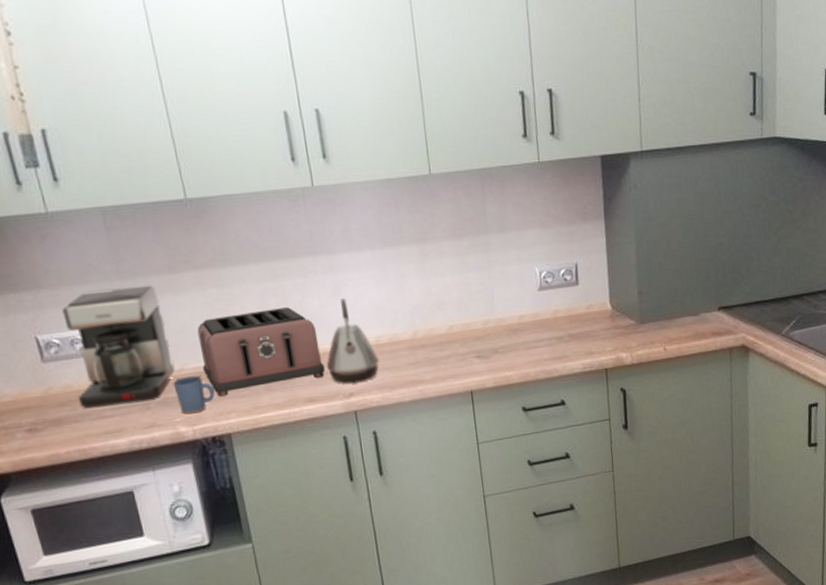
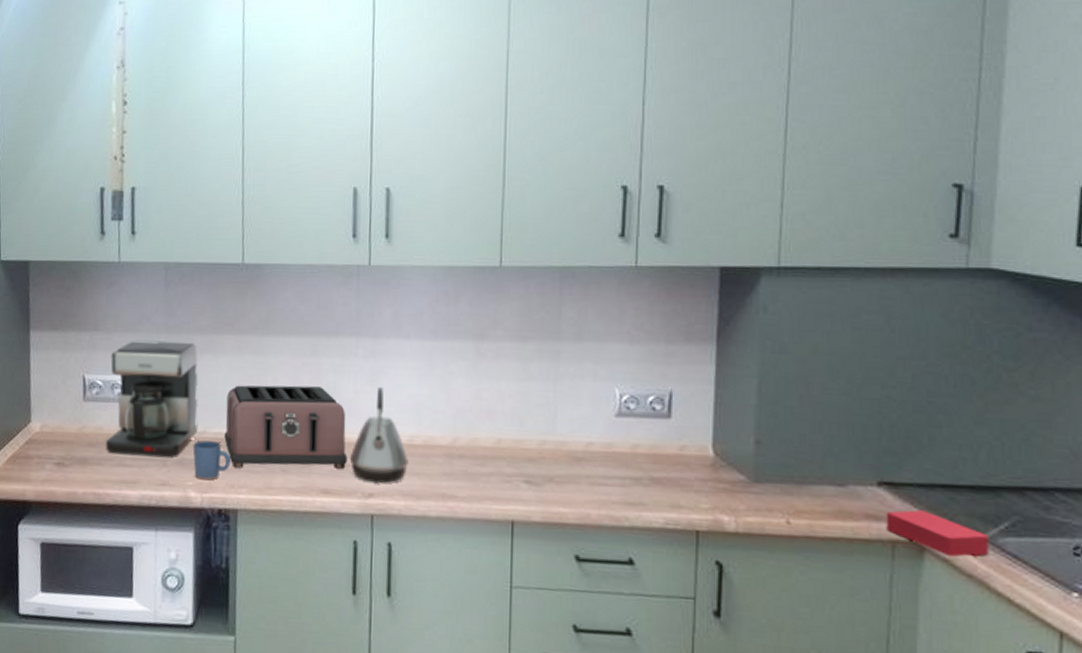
sponge: none [724,322,785,352] -> present [885,510,989,558]

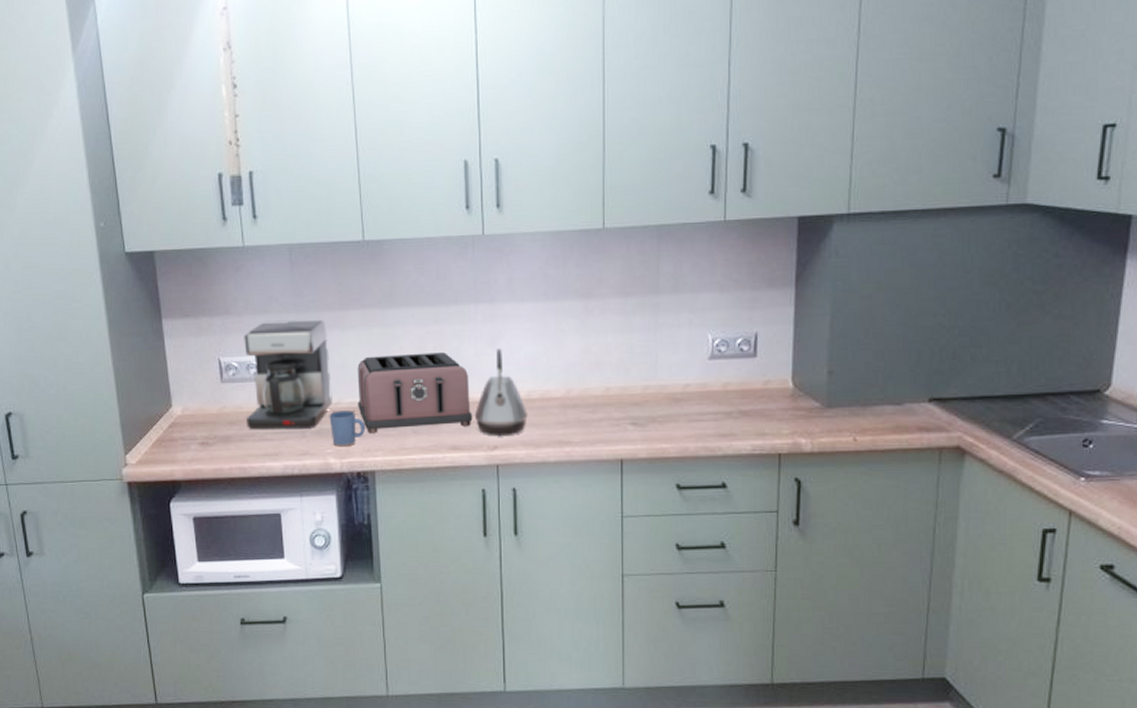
sponge: present [885,510,989,558] -> none [935,420,1017,457]

